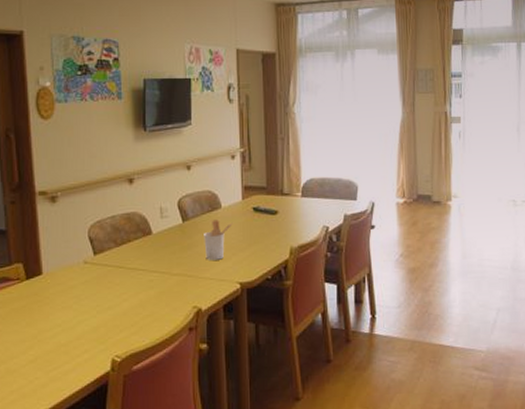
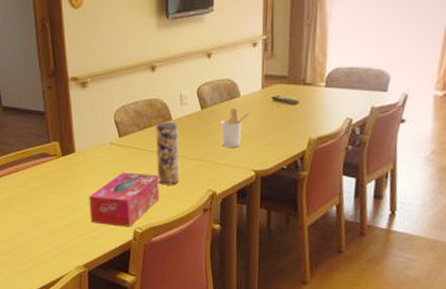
tissue box: none [58,293,140,357] -> present [89,172,159,228]
vase: none [135,236,162,305] -> present [156,122,180,185]

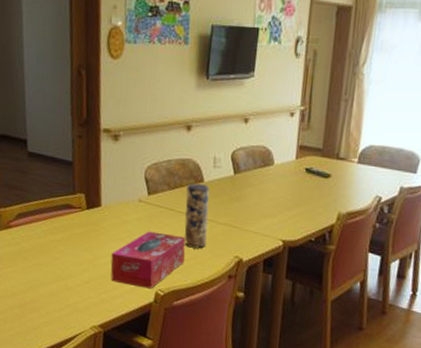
utensil holder: present [221,108,251,147] -> none [252,176,283,216]

